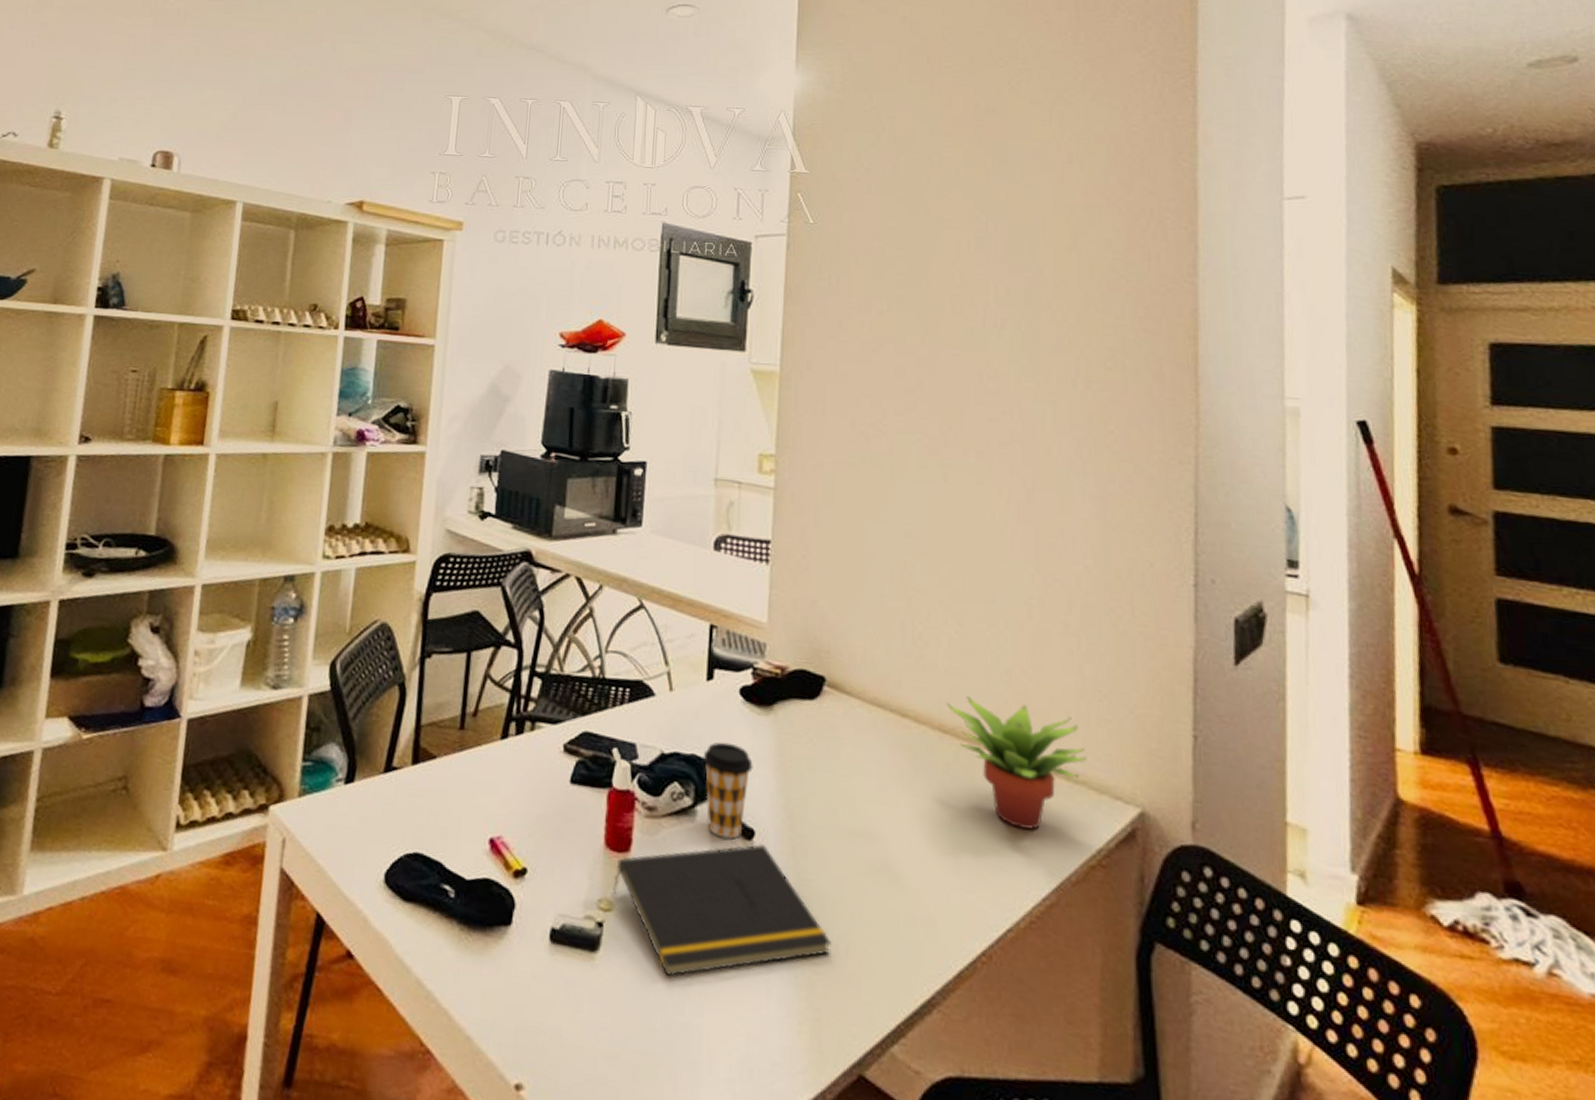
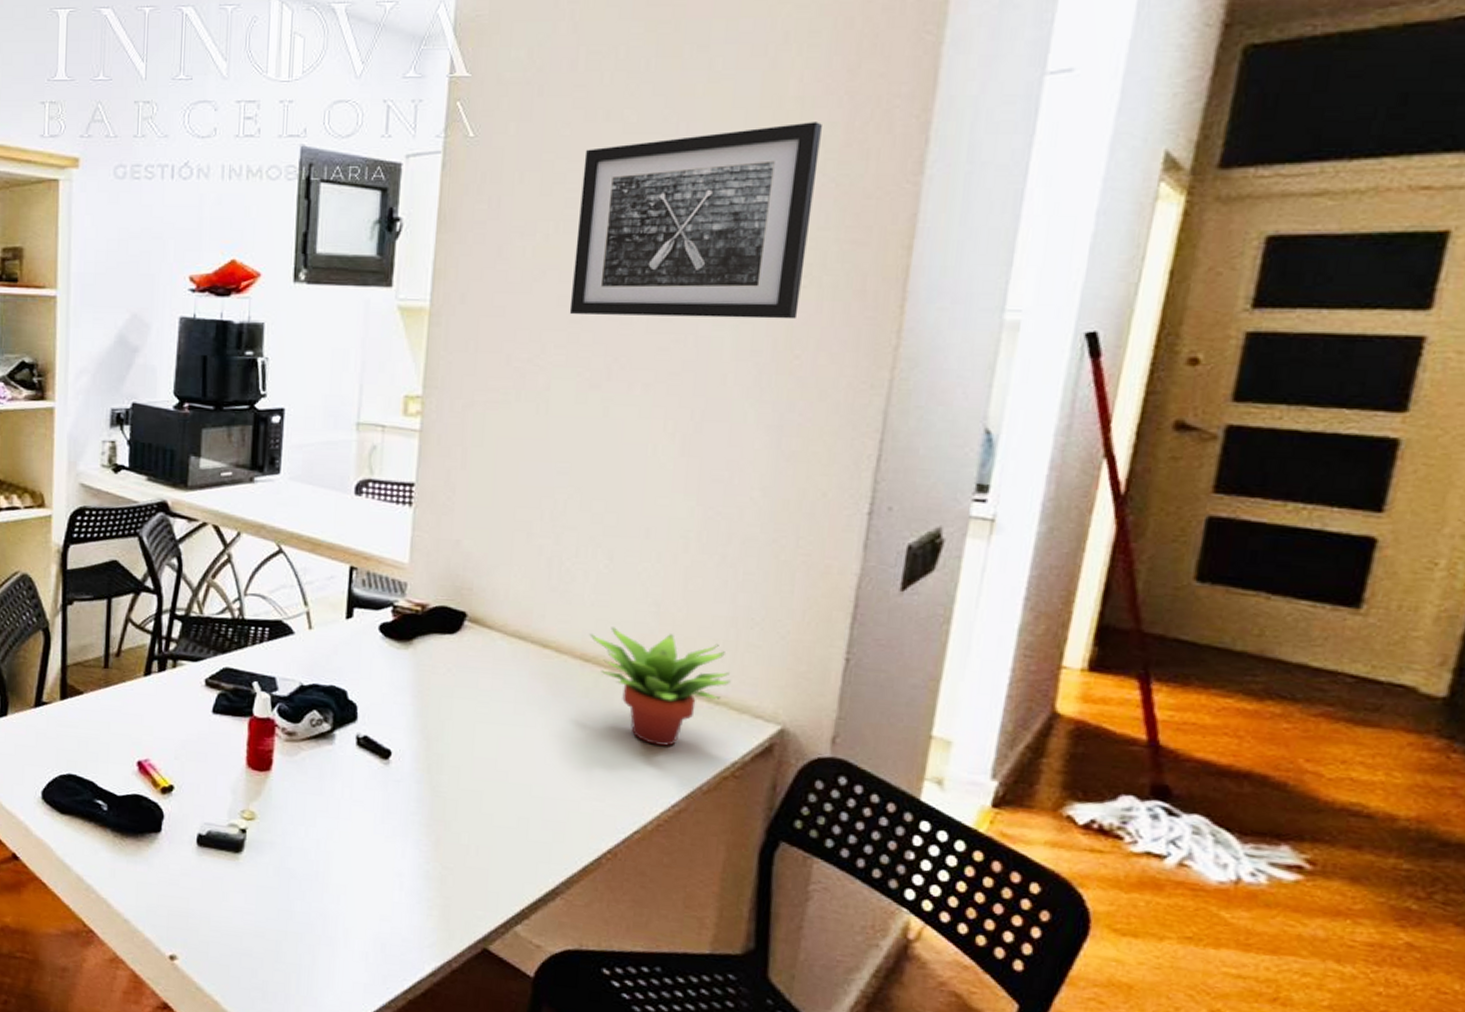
notepad: present [611,843,832,977] -> none [254,761,463,873]
coffee cup: present [703,741,753,839] -> none [341,674,391,759]
wall art: none [905,227,1109,398] -> present [569,122,822,320]

